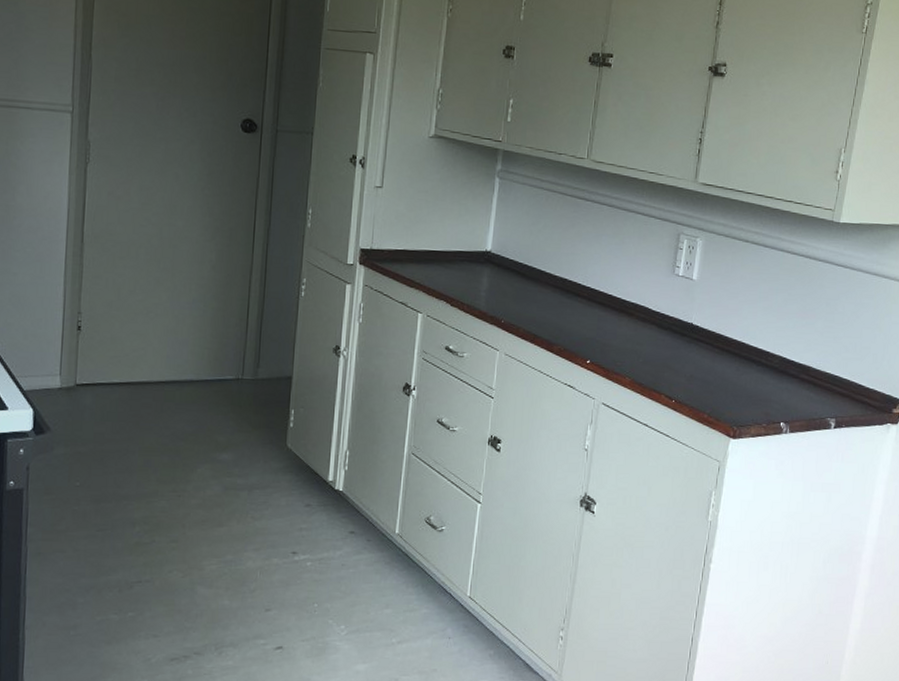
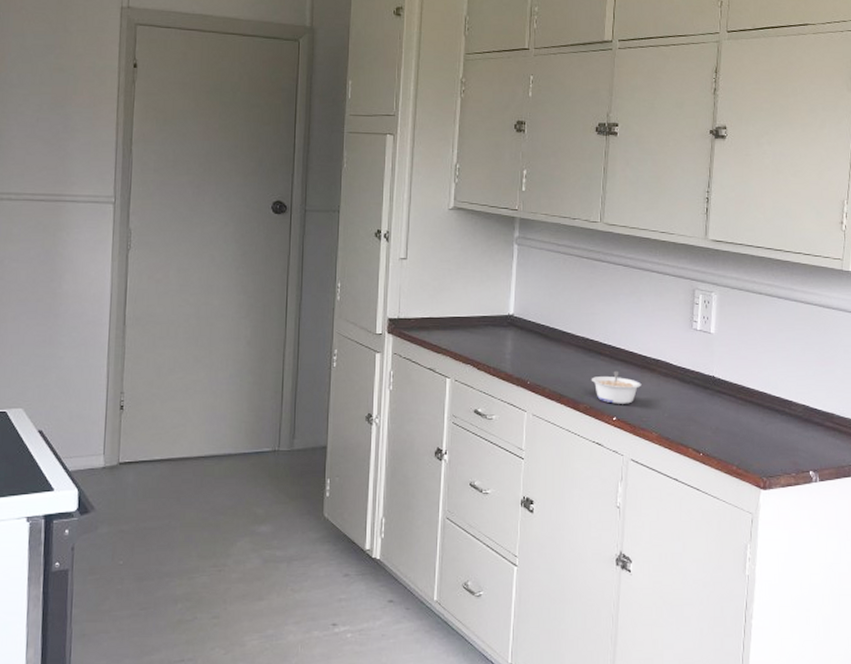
legume: none [567,313,618,348] -> present [591,370,642,404]

